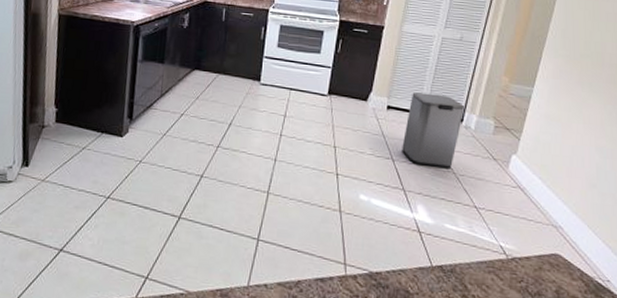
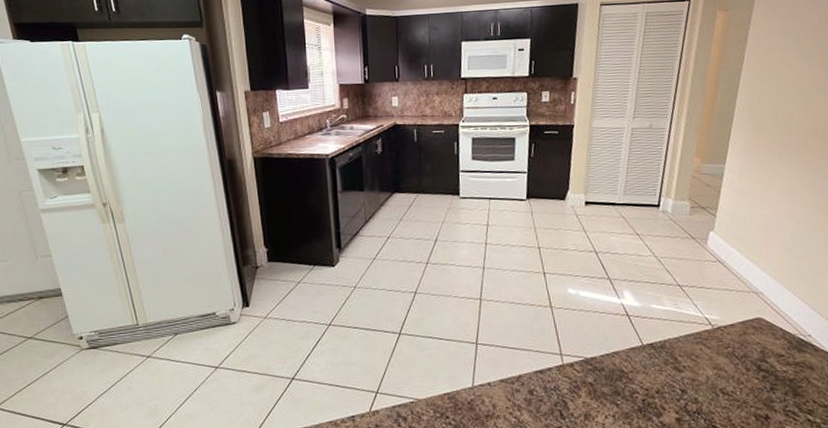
pedal bin: present [402,92,465,170] -> none [603,184,661,255]

